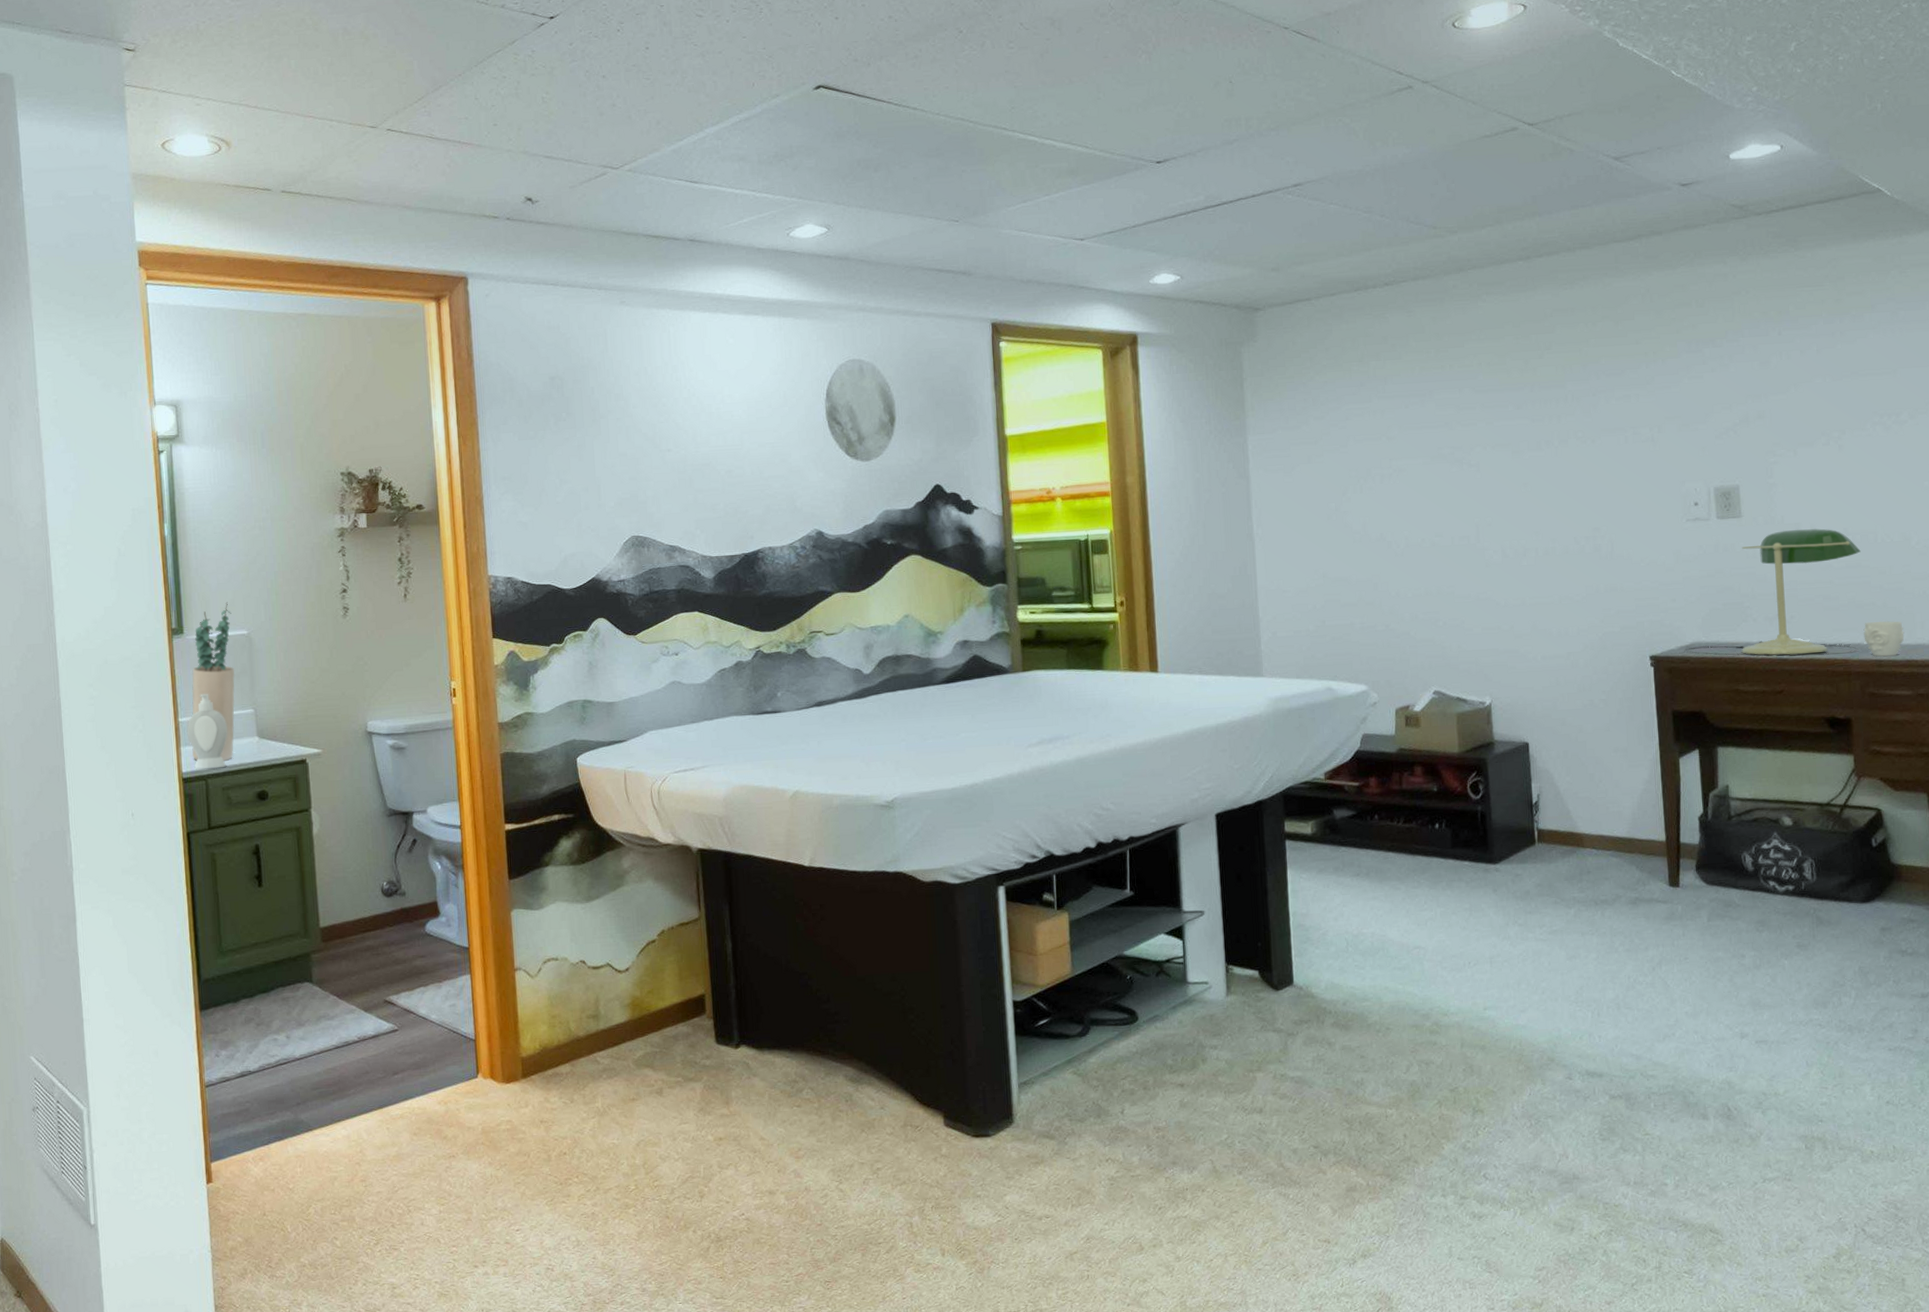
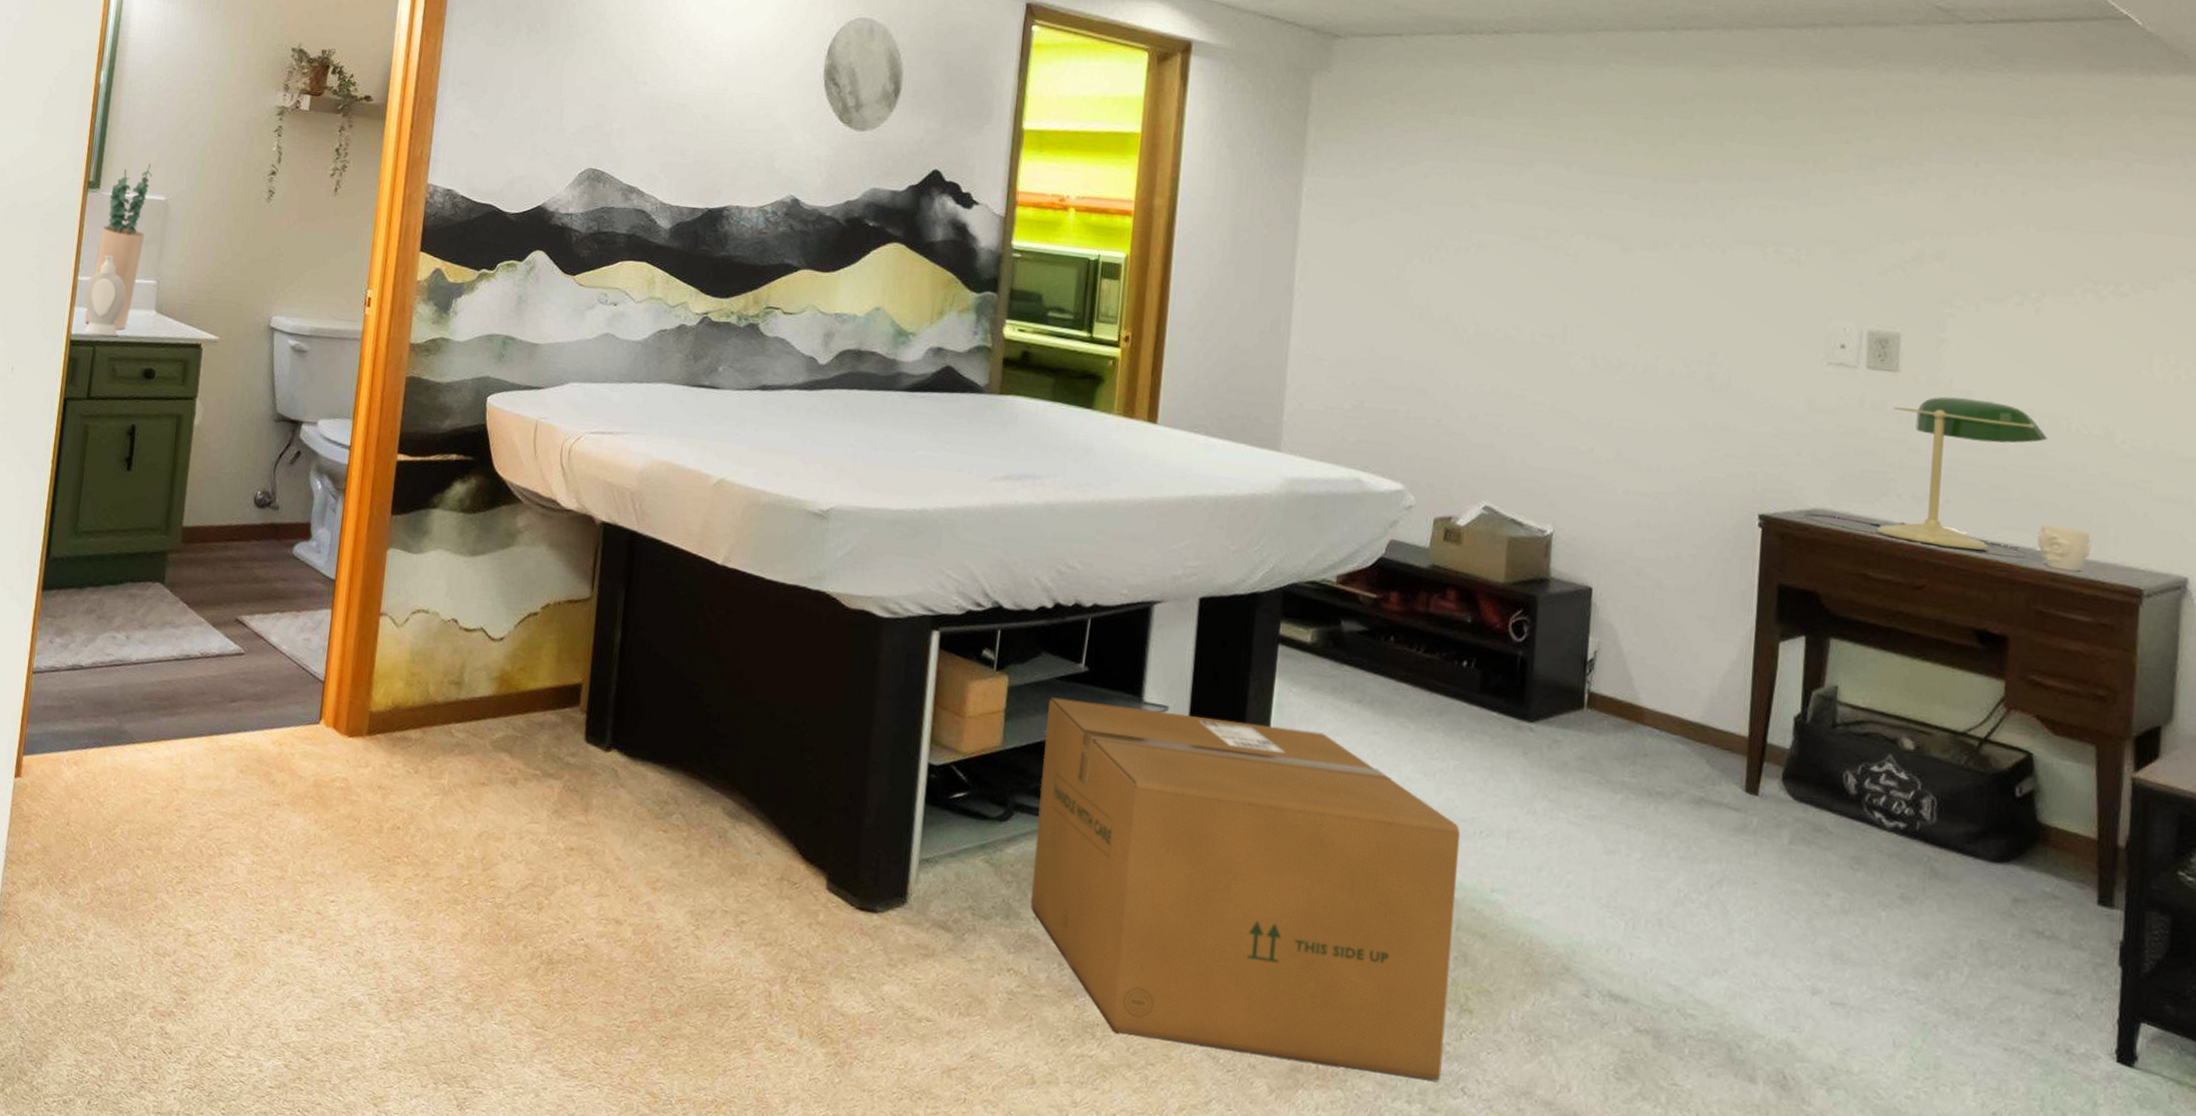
box: none [1105,907,1466,1193] -> present [1030,697,1461,1081]

